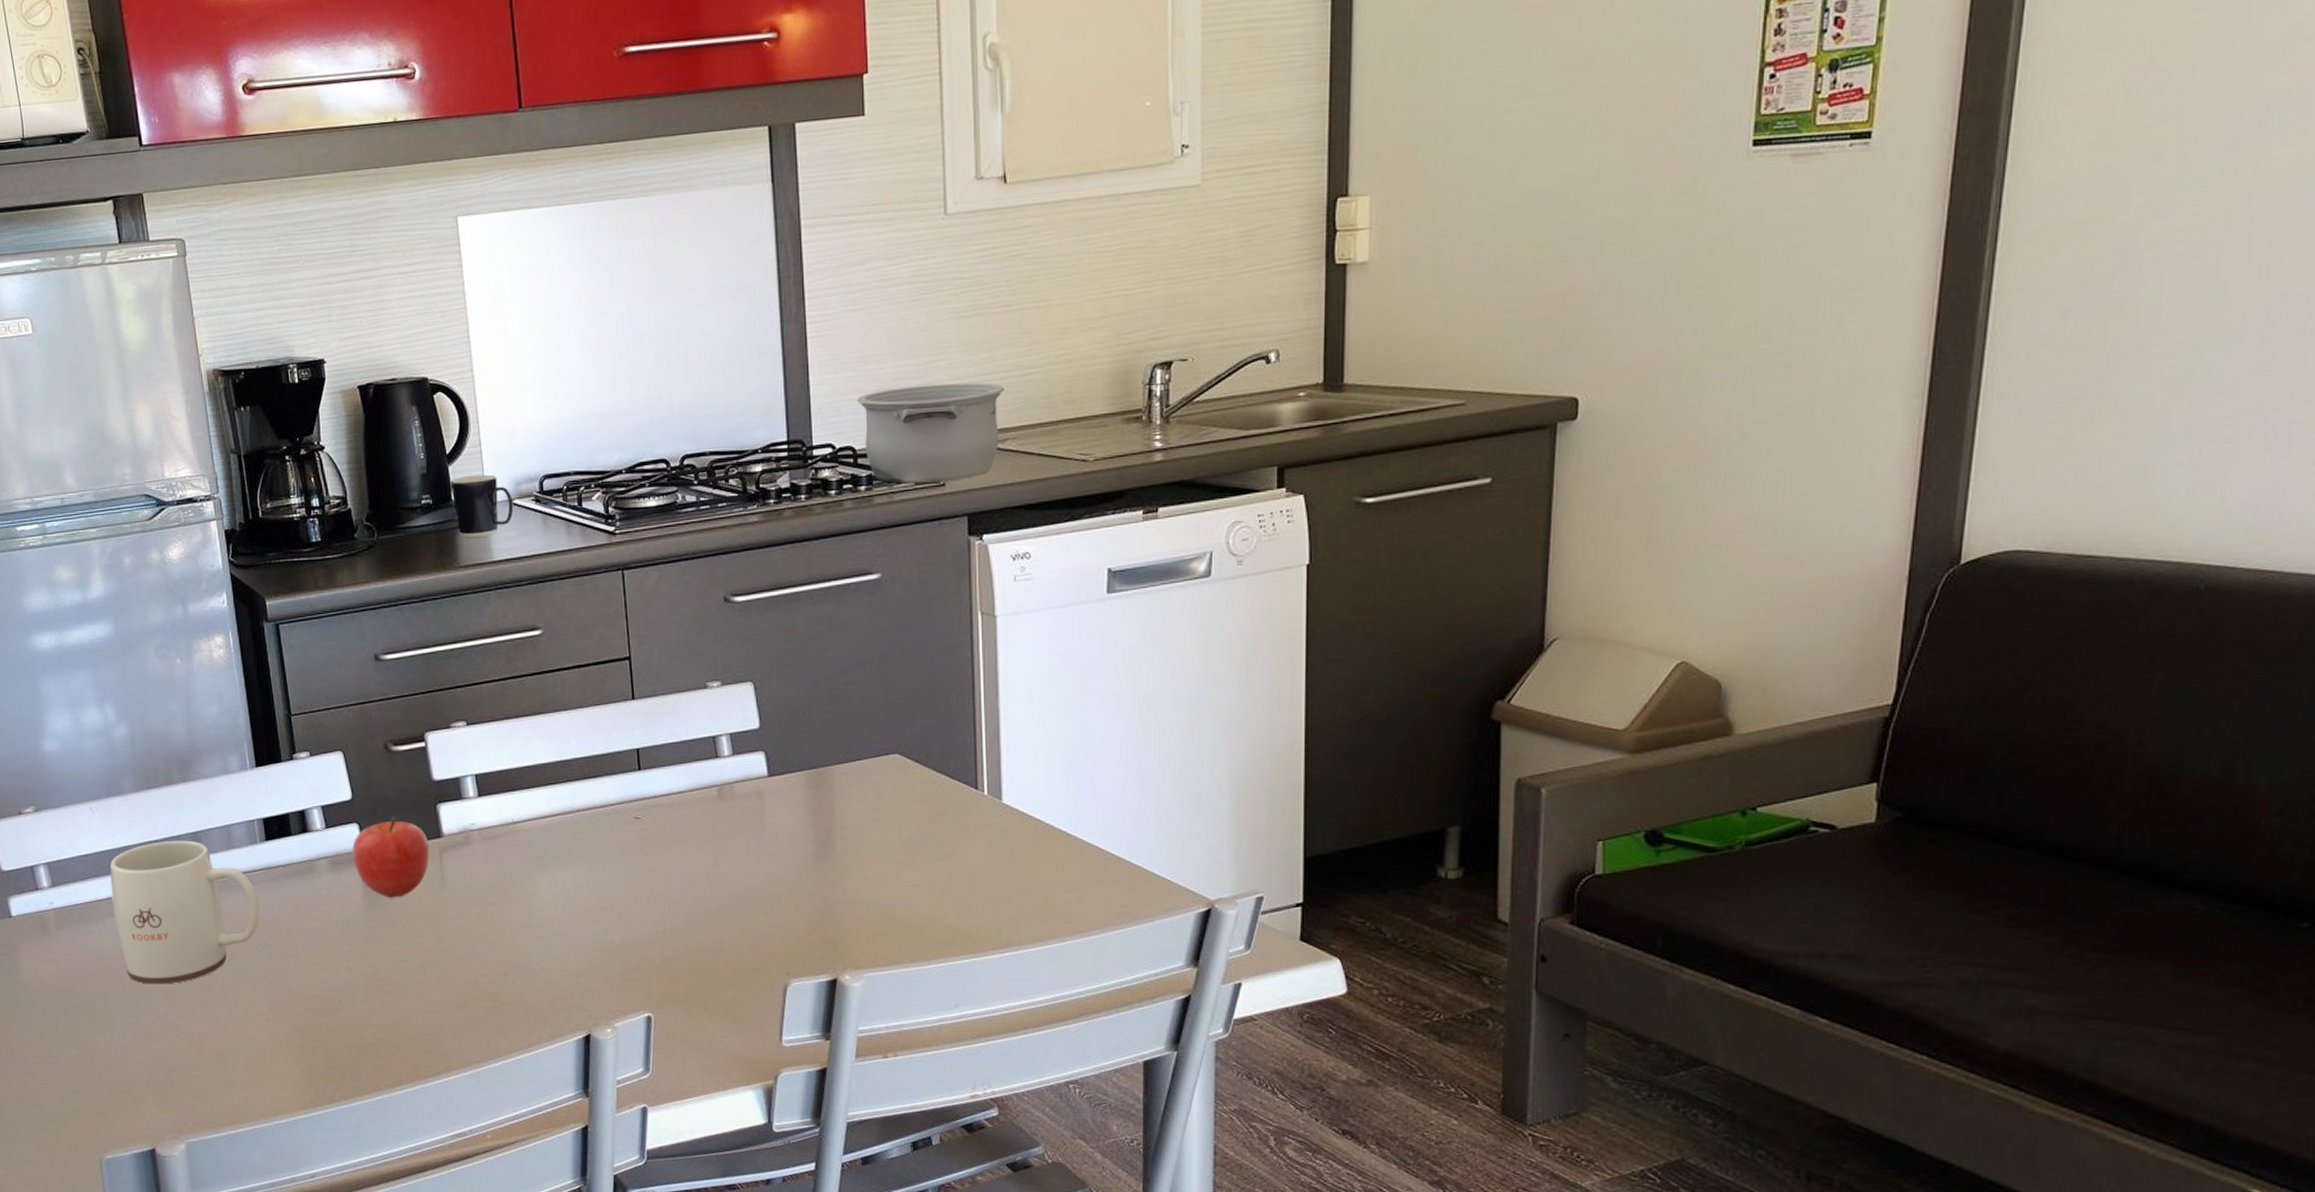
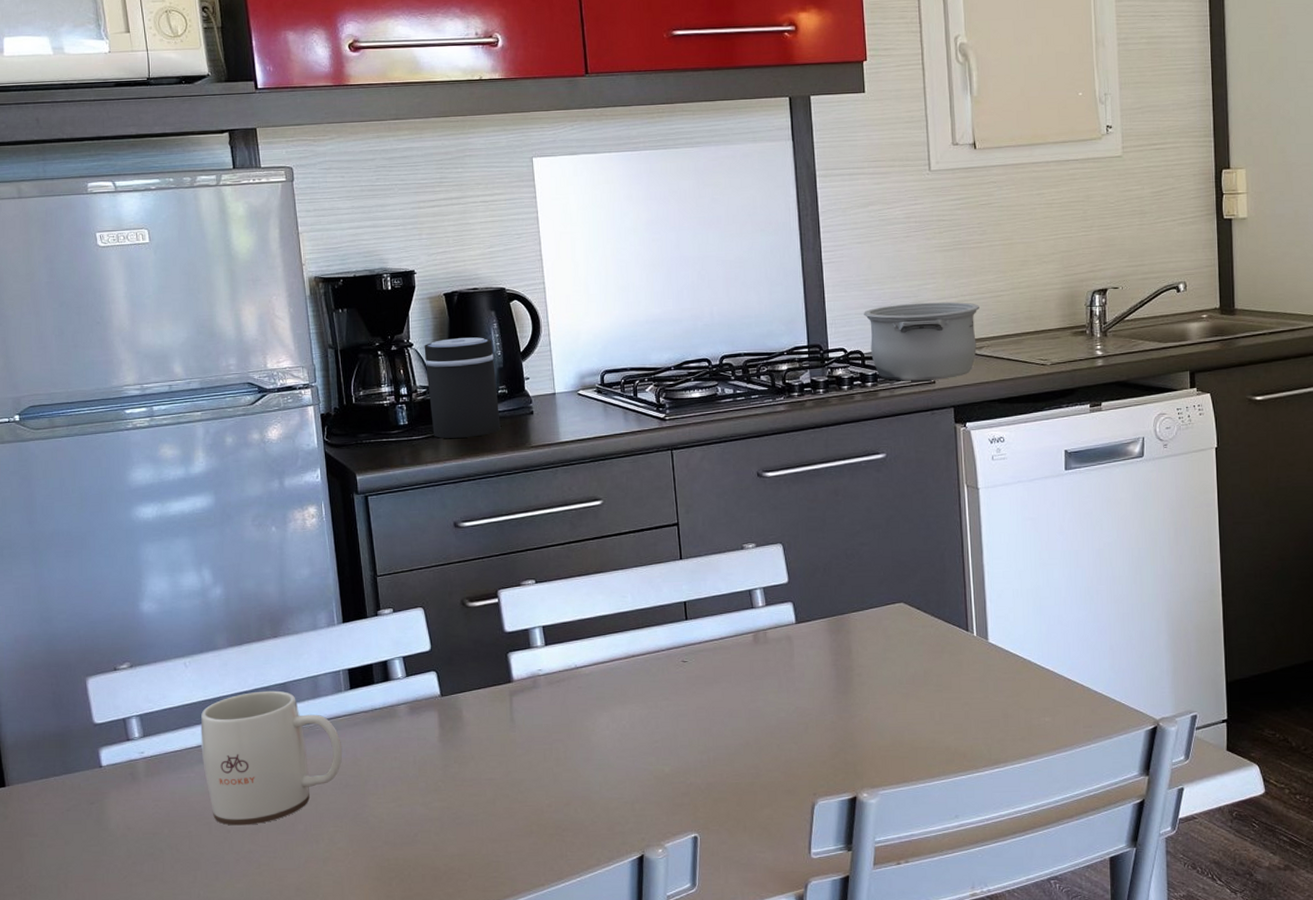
cylinder: none [337,437,425,557] -> present [424,337,501,438]
fruit: present [352,816,429,898] -> none [430,665,500,738]
mug: present [450,474,514,538] -> none [524,369,579,422]

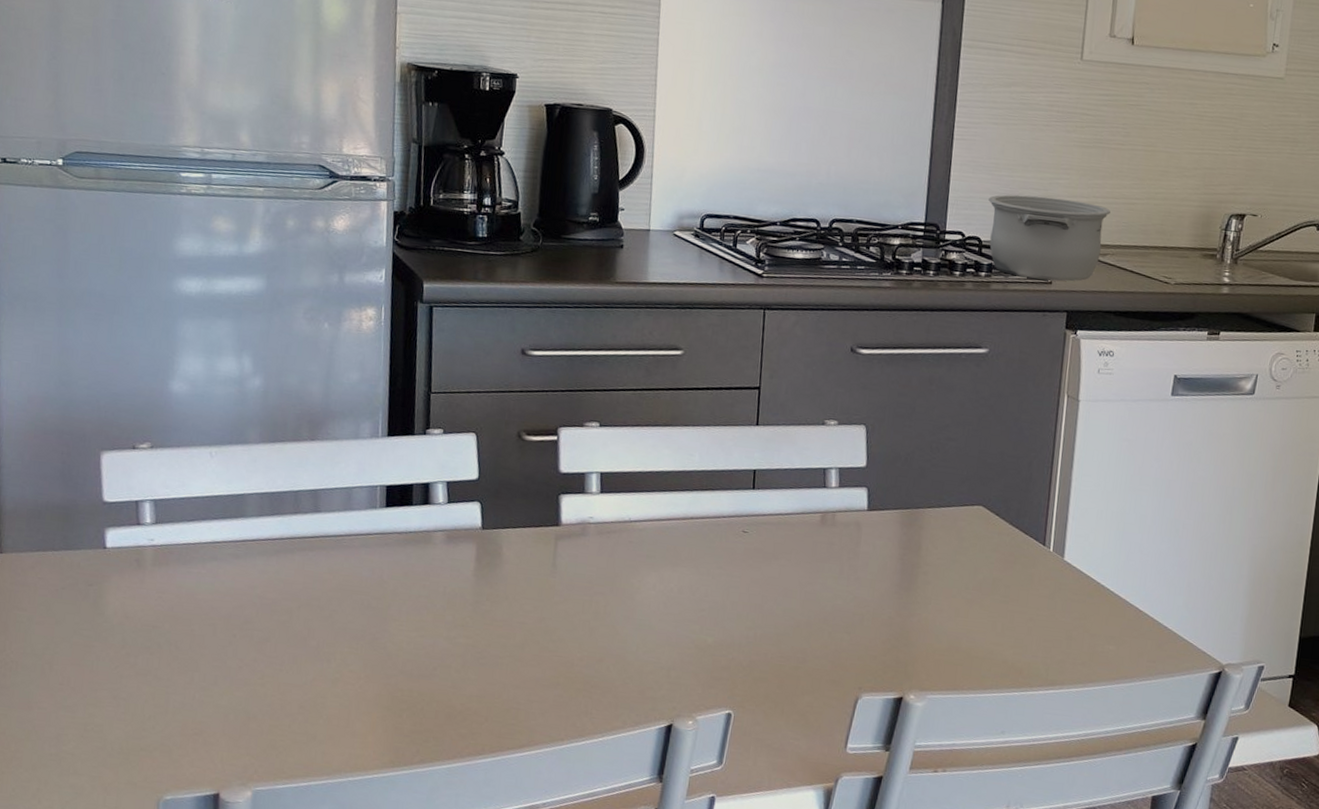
mug: present [200,690,343,826] -> none [216,494,369,633]
cylinder: present [424,337,501,438] -> none [512,153,590,263]

